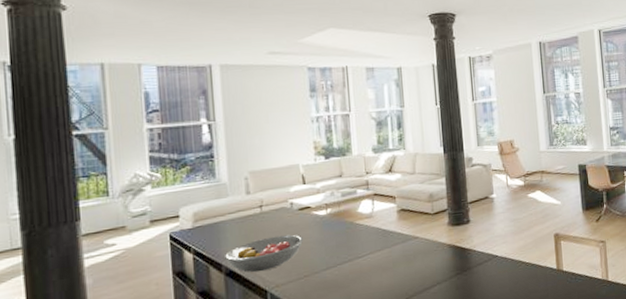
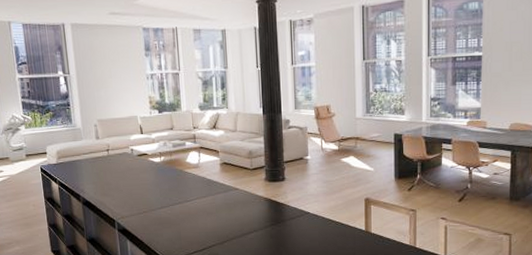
fruit bowl: present [224,234,304,273] -> none [81,176,143,205]

